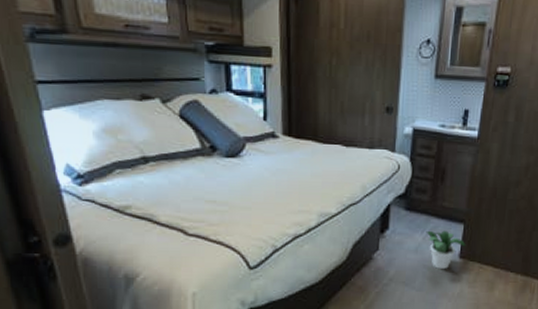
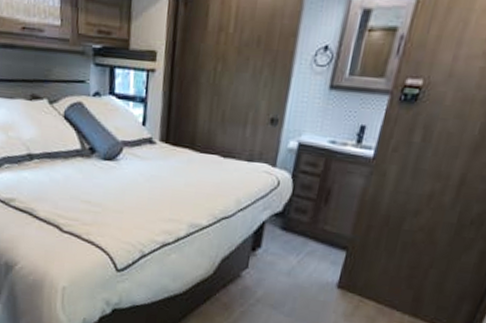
potted plant: present [426,230,466,269] -> none [301,255,347,297]

